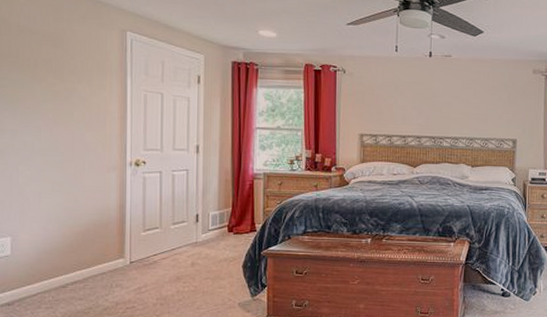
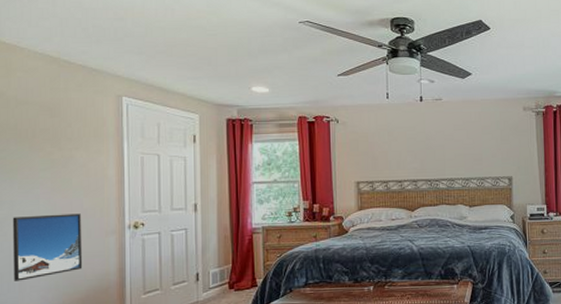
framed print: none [14,146,83,211] -> present [12,213,83,281]

